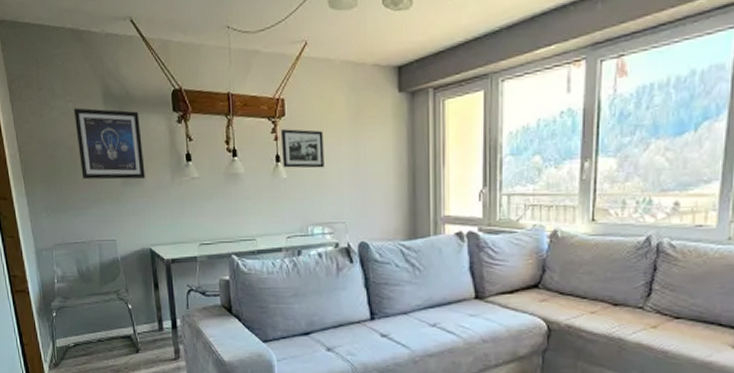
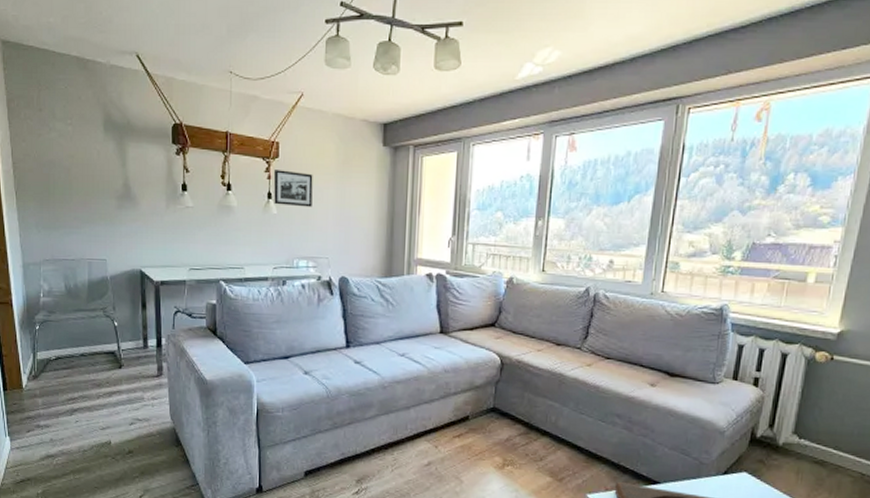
wall art: present [73,107,146,180] -> none [72,131,141,203]

